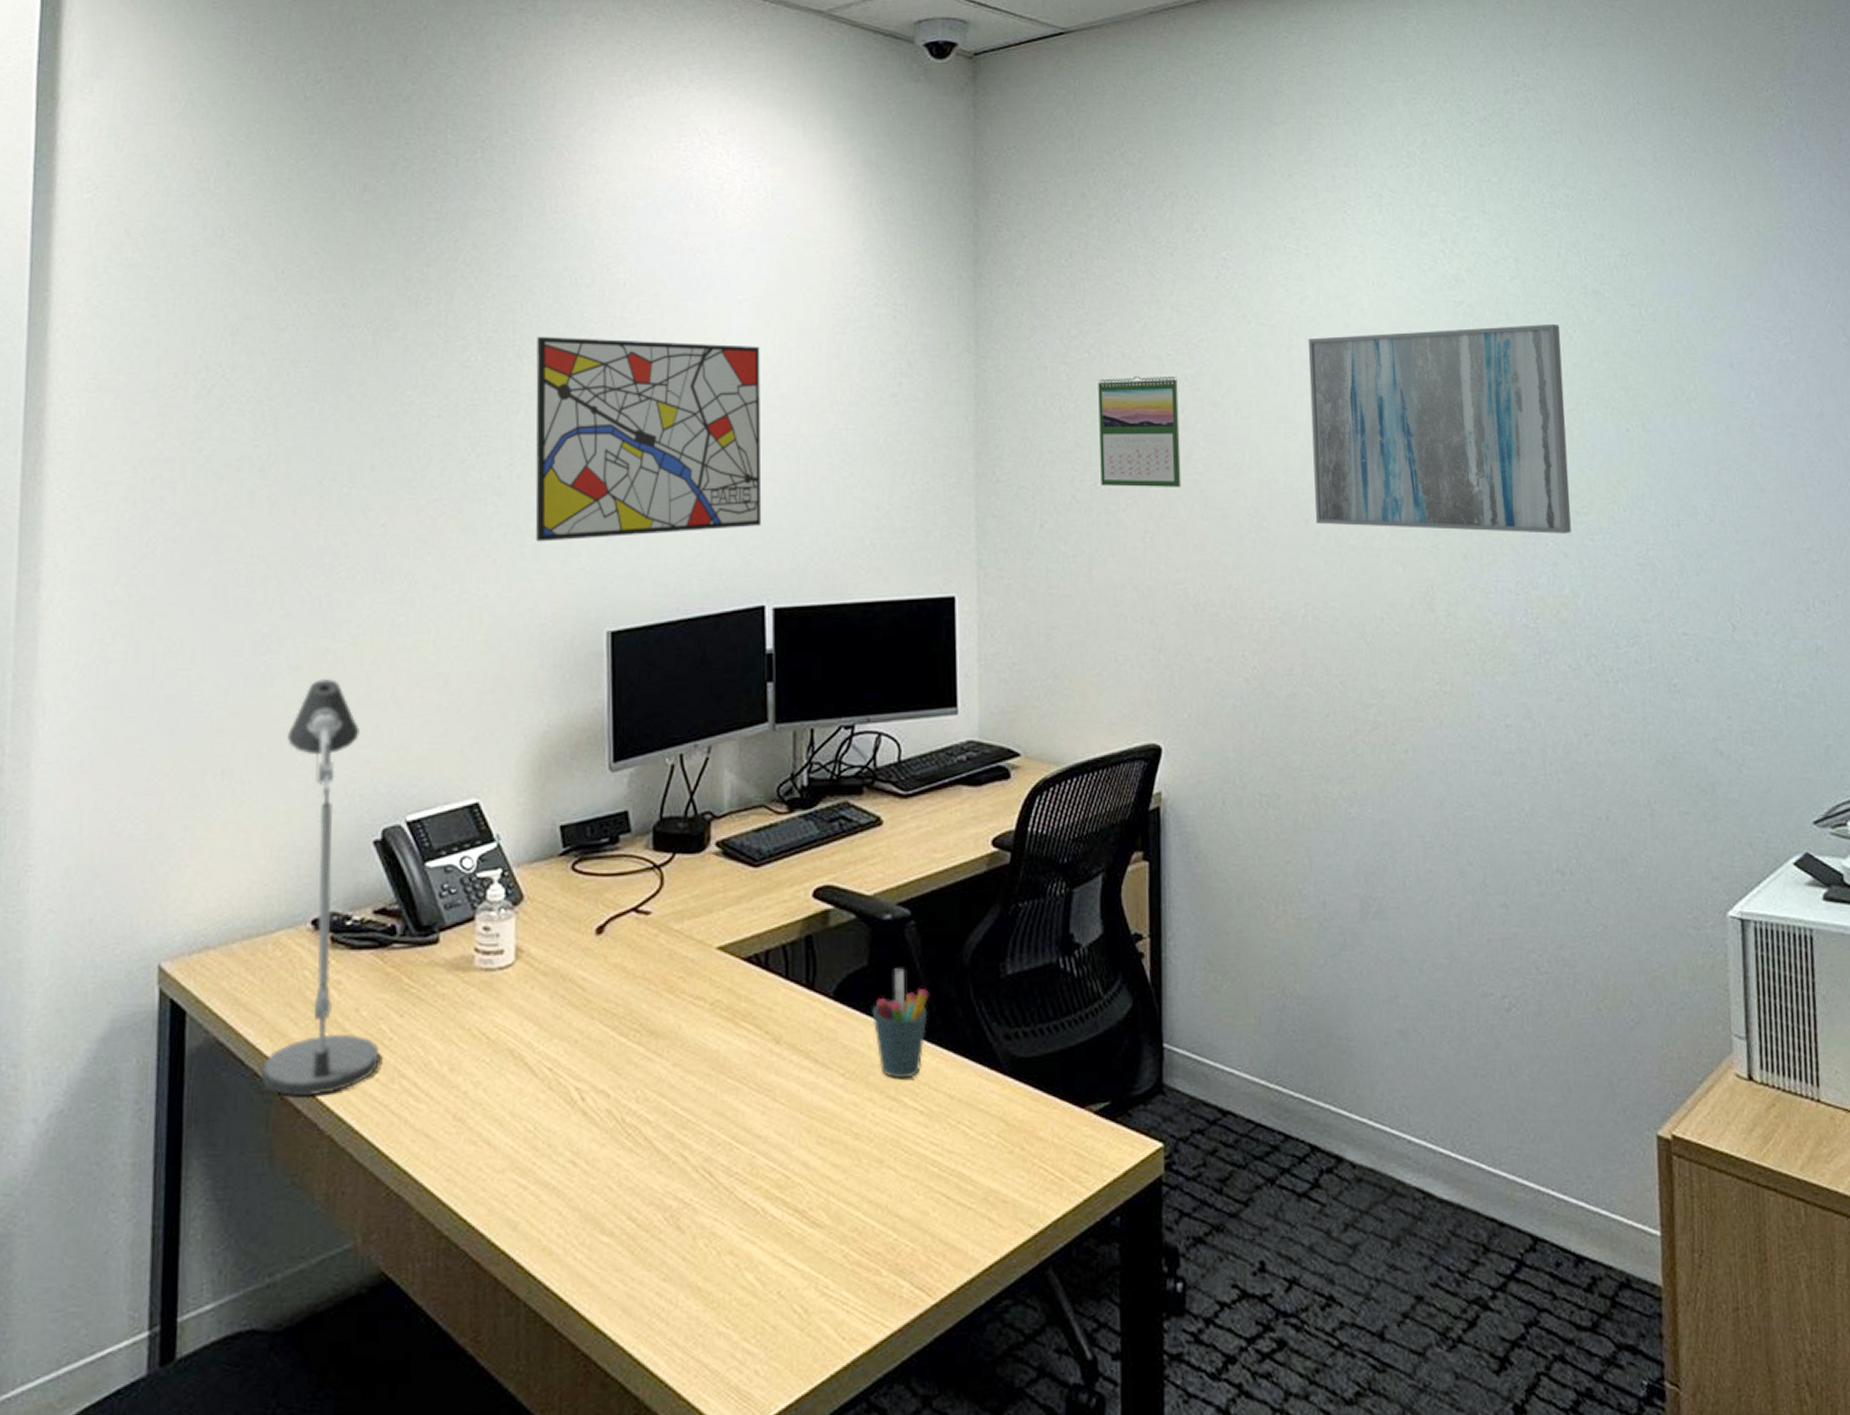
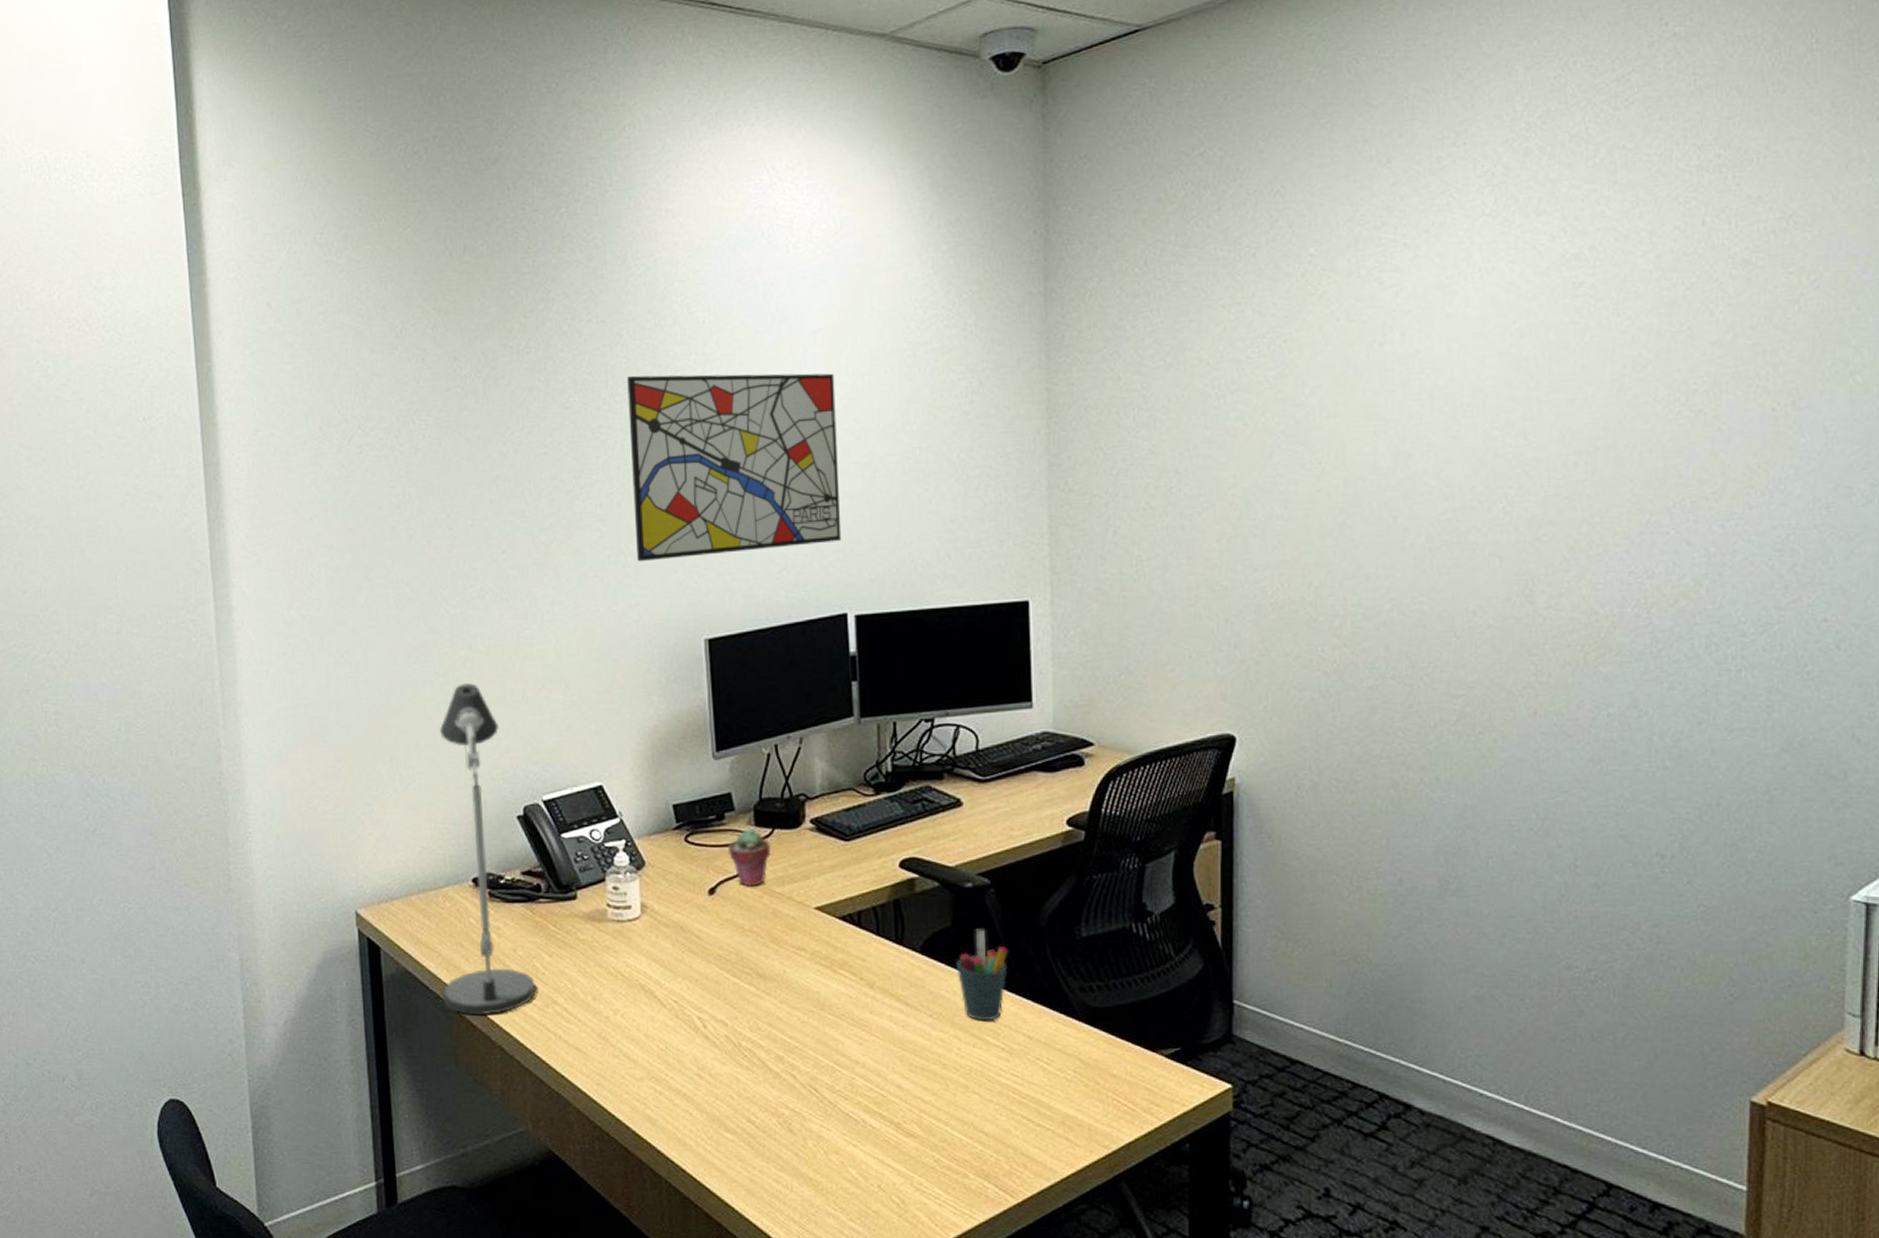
potted succulent: none [620,853,671,924] -> present [727,828,771,887]
calendar: present [1098,375,1182,487] -> none [1173,379,1261,491]
wall art: present [1307,323,1571,534] -> none [1402,299,1700,522]

